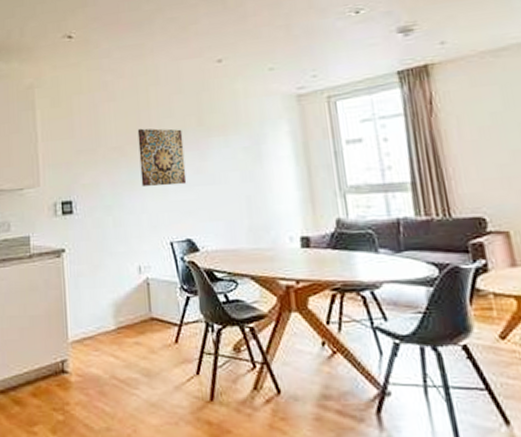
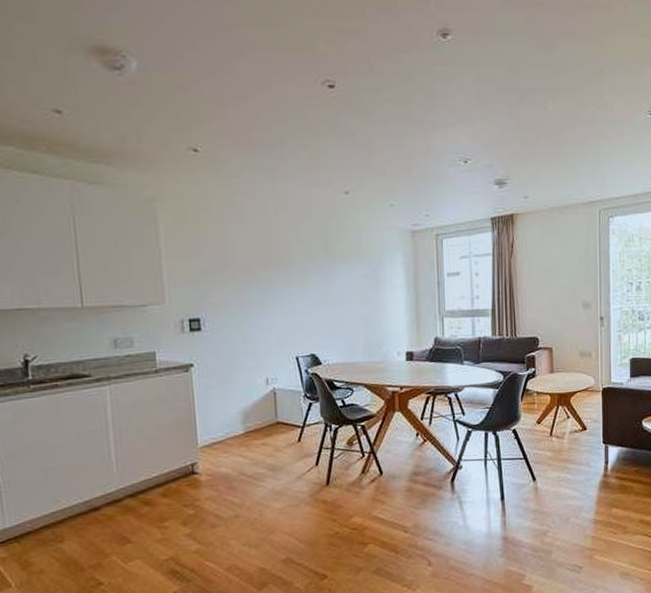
wall art: present [137,128,187,187] -> none [267,251,313,307]

